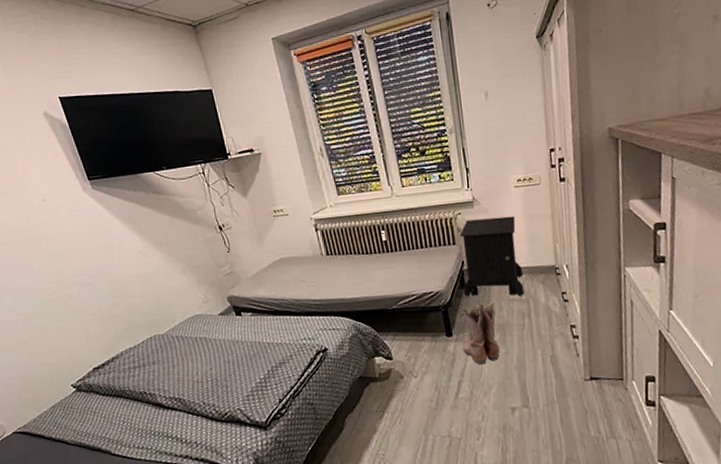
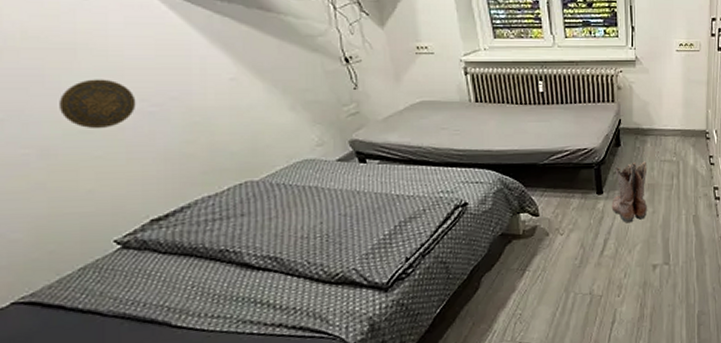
decorative plate: none [33,260,79,299] -> present [60,79,136,129]
nightstand: present [459,216,525,297] -> none [617,79,677,157]

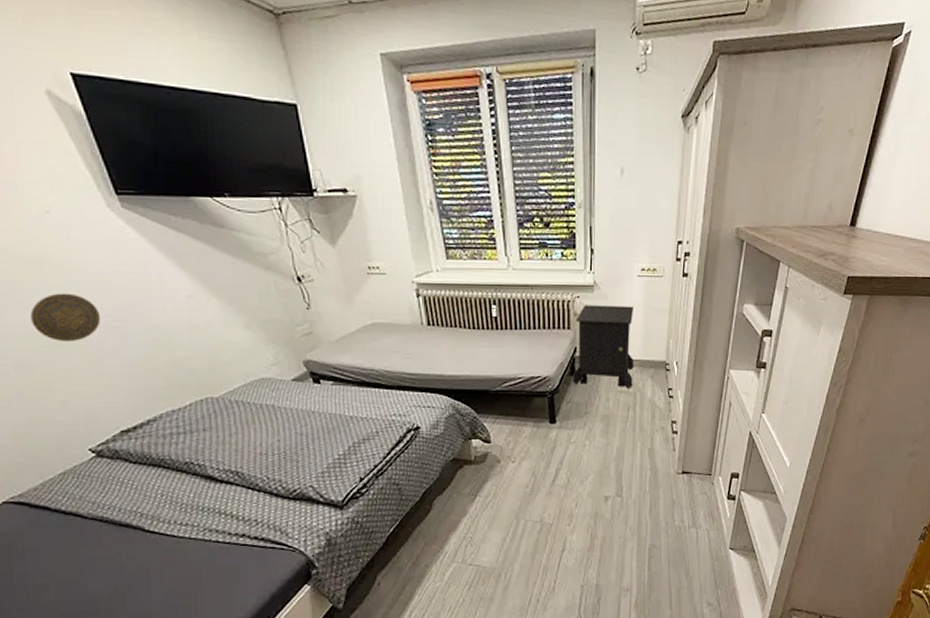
boots: present [611,161,648,223] -> none [564,391,603,454]
nightstand: none [617,79,677,157] -> present [572,305,635,388]

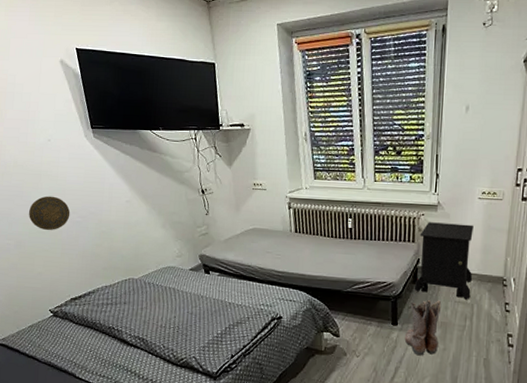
boots: none [564,391,603,454] -> present [404,300,442,356]

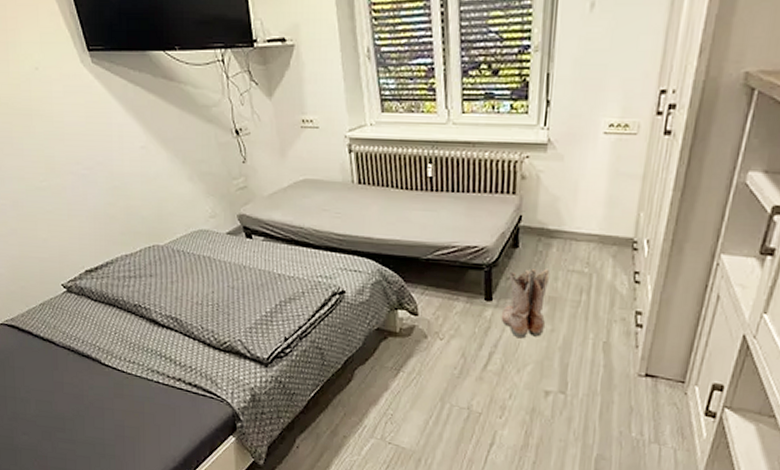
decorative plate: present [29,196,70,231] -> none [23,142,74,187]
nightstand: present [414,222,474,300] -> none [514,167,596,268]

